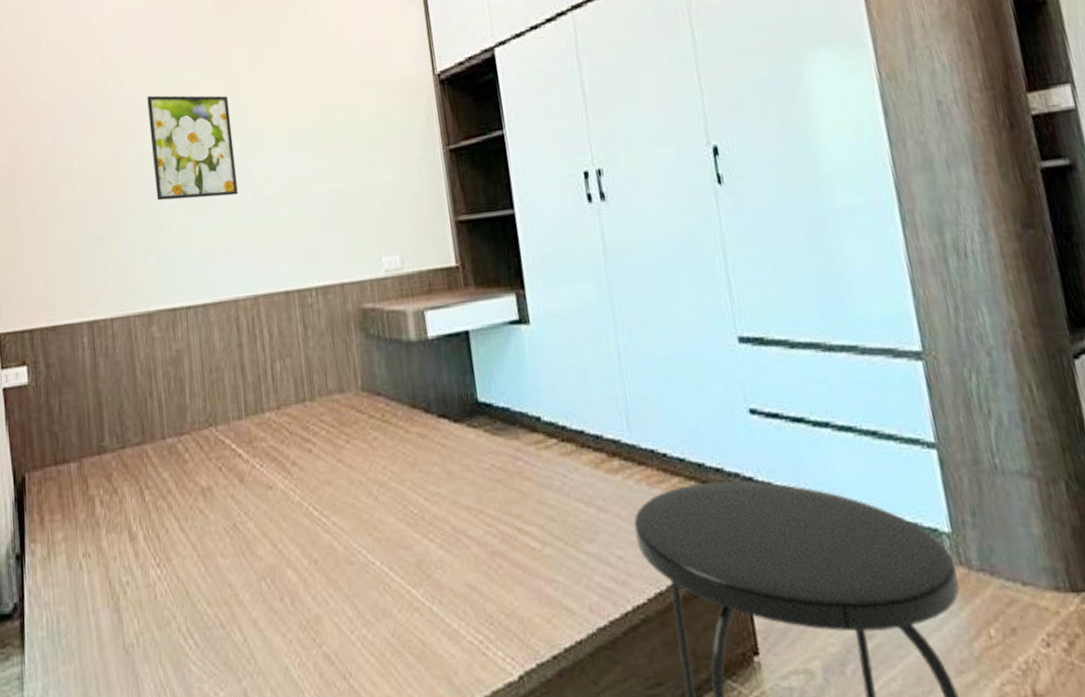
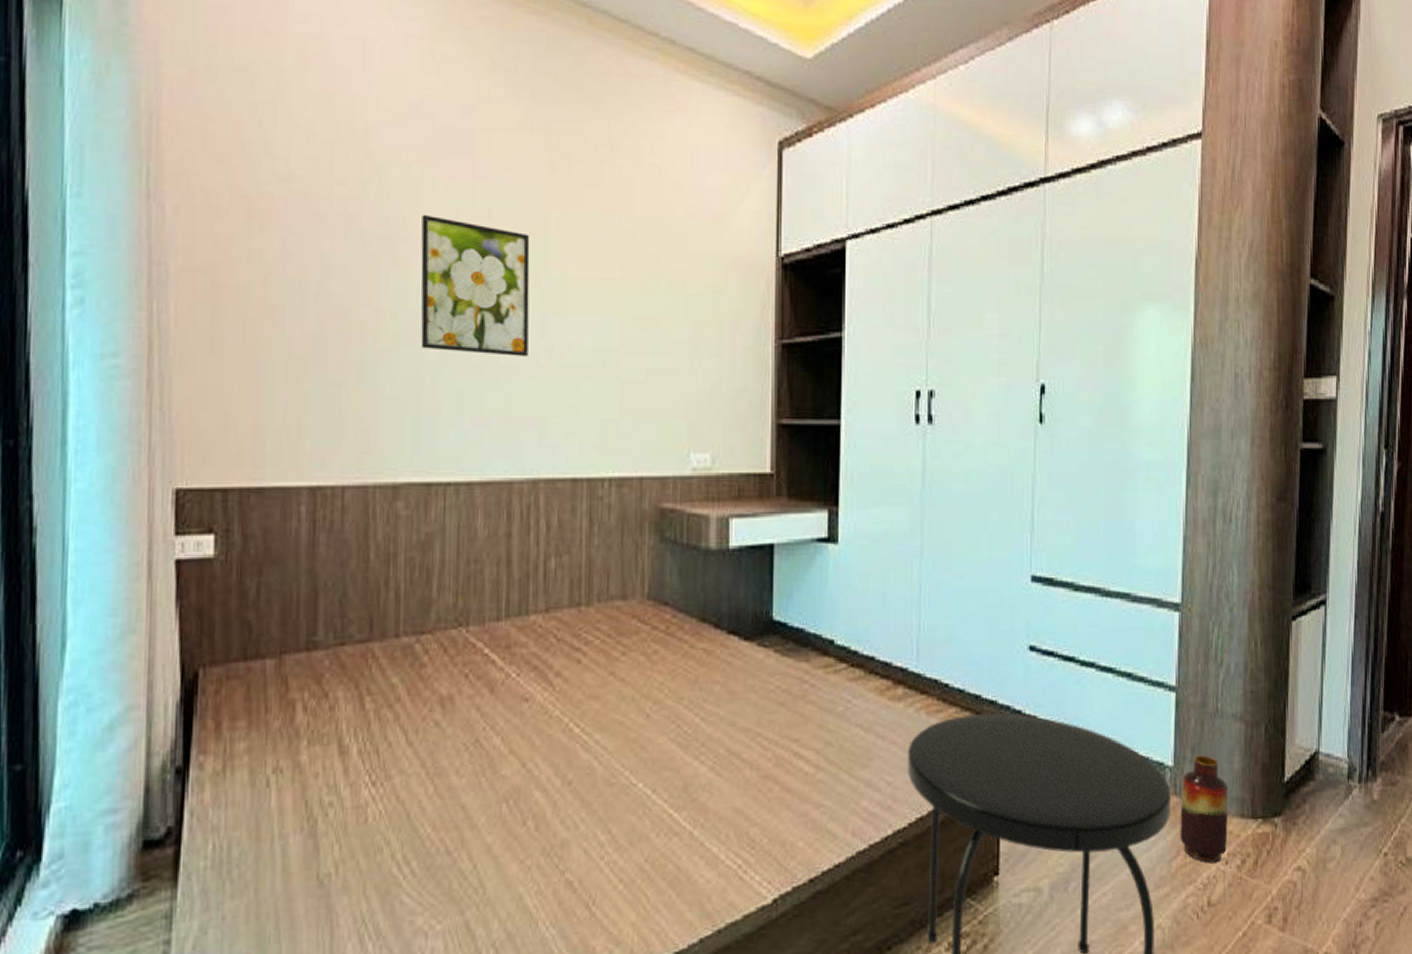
vase: none [965,519,1045,646] -> present [1180,755,1229,864]

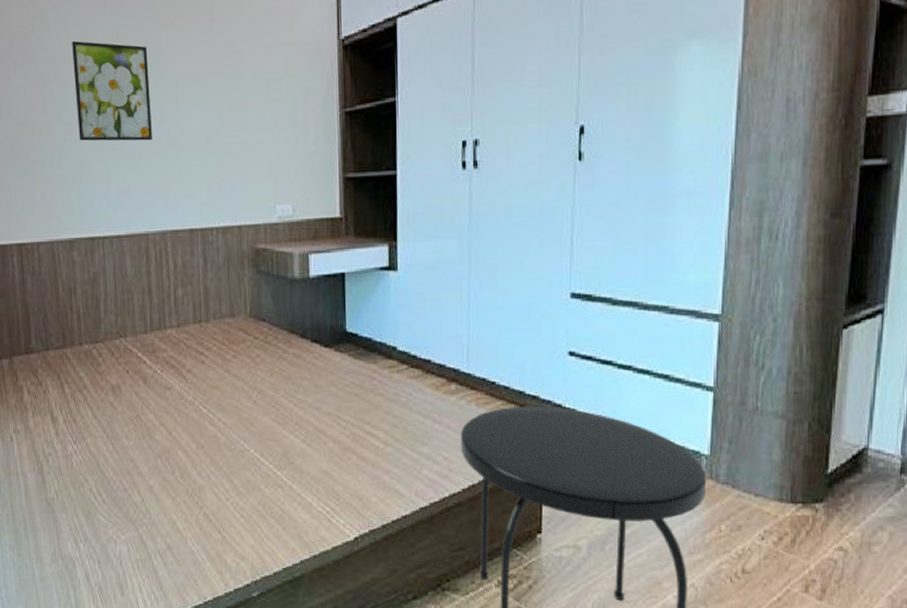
vase: present [1180,755,1229,864] -> none [715,447,767,538]

